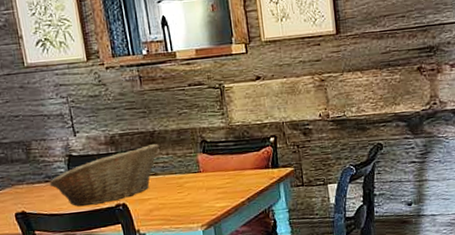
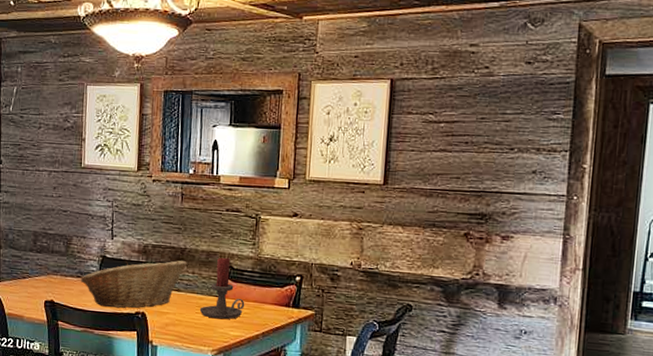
candle holder: none [181,132,226,195] -> present [199,257,245,320]

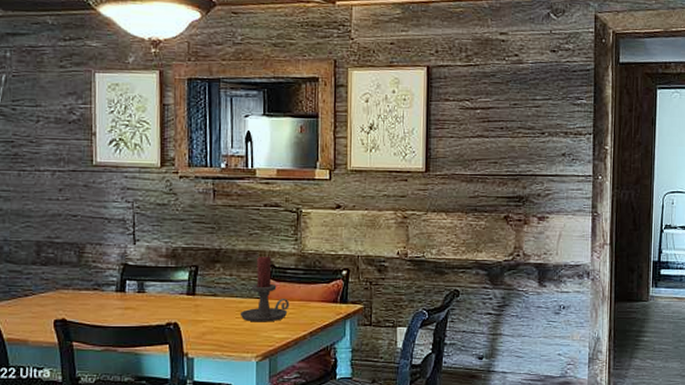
fruit basket: present [80,260,188,309] -> none [98,262,224,321]

